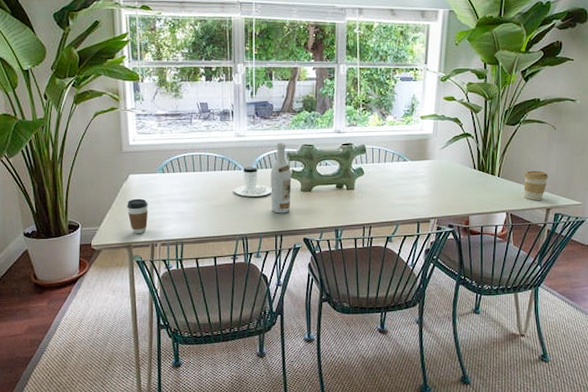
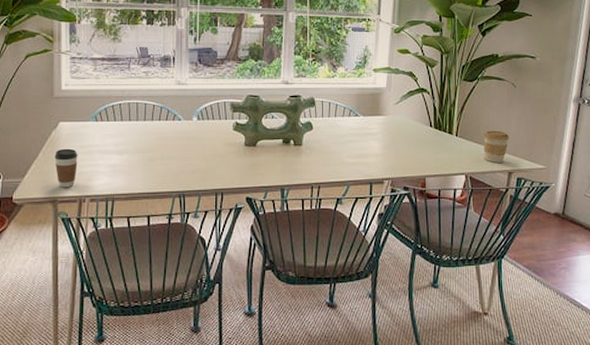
coffee cup: present [234,166,272,197] -> none [172,117,213,150]
wine bottle: present [270,142,292,214] -> none [212,92,235,169]

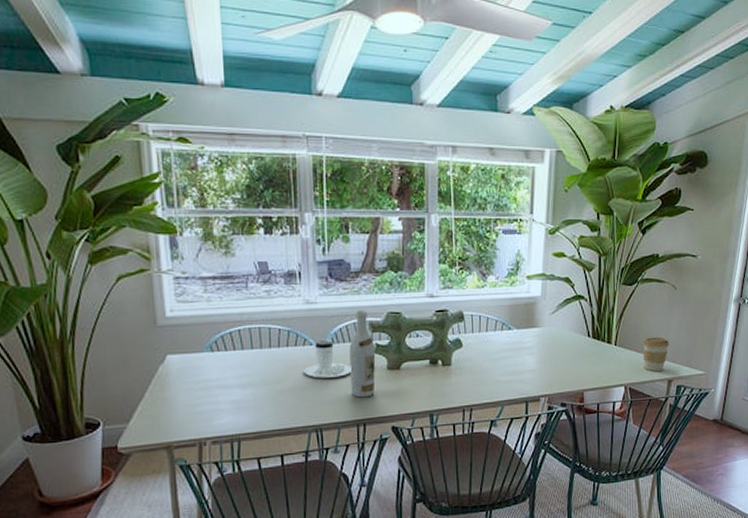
coffee cup: present [54,148,78,188] -> none [164,385,194,431]
coffee cup: none [172,117,213,150] -> present [304,340,352,379]
wine bottle: none [212,92,235,169] -> present [349,310,376,398]

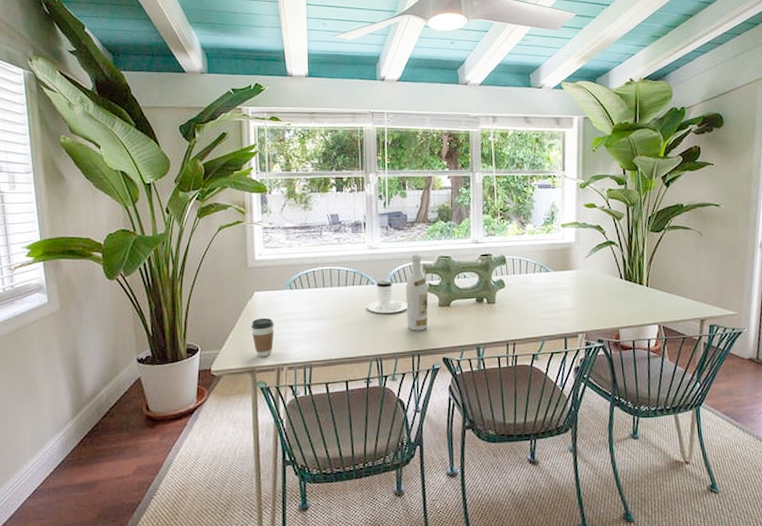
coffee cup: none [164,385,194,431] -> present [251,317,274,357]
coffee cup: present [642,337,670,371] -> none [673,279,699,311]

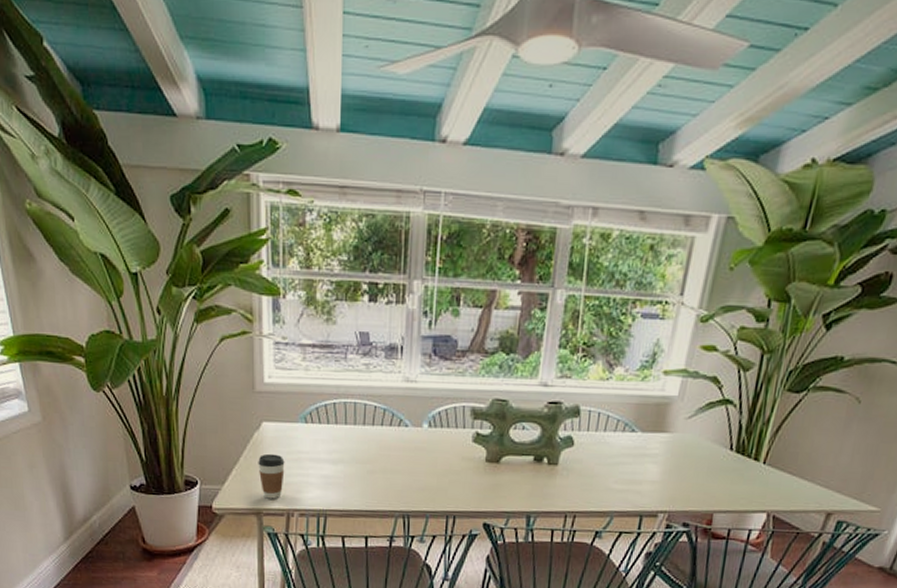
coffee cup: present [367,280,408,314] -> none [396,423,447,464]
wine bottle: present [405,254,429,331] -> none [444,393,475,489]

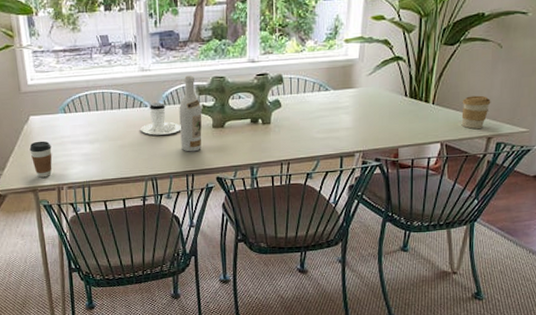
coffee cup: none [396,423,447,464] -> present [141,103,181,135]
wine bottle: none [444,393,475,489] -> present [179,75,202,152]
coffee cup: none [796,458,838,501] -> present [461,95,491,129]

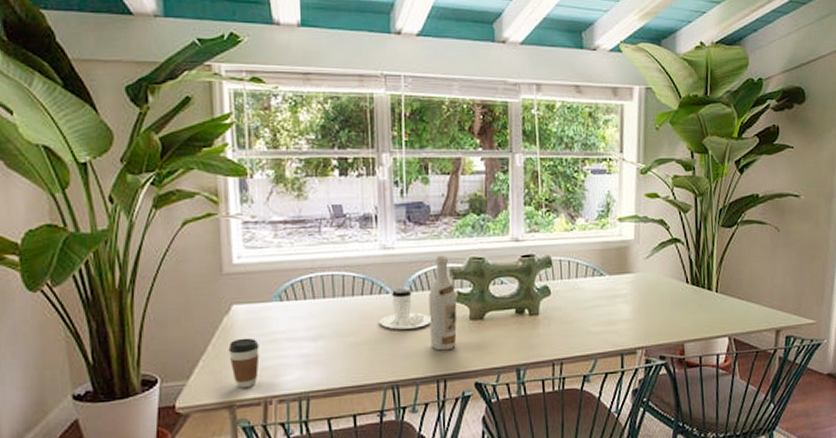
coffee cup: present [461,95,491,129] -> none [746,282,775,320]

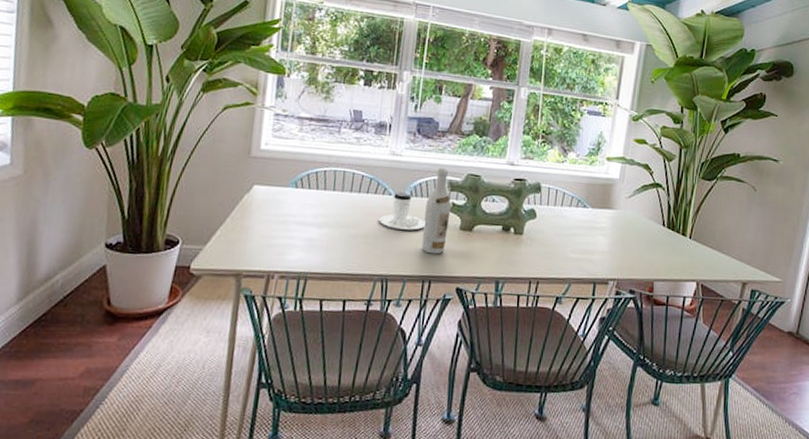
coffee cup: present [228,338,260,389] -> none [243,215,271,261]

